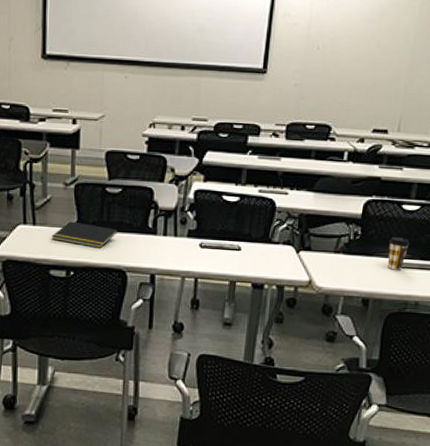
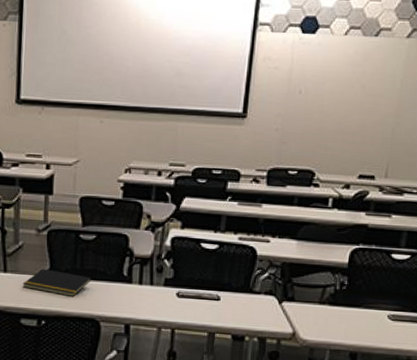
coffee cup: present [387,237,410,270] -> none [376,287,400,323]

